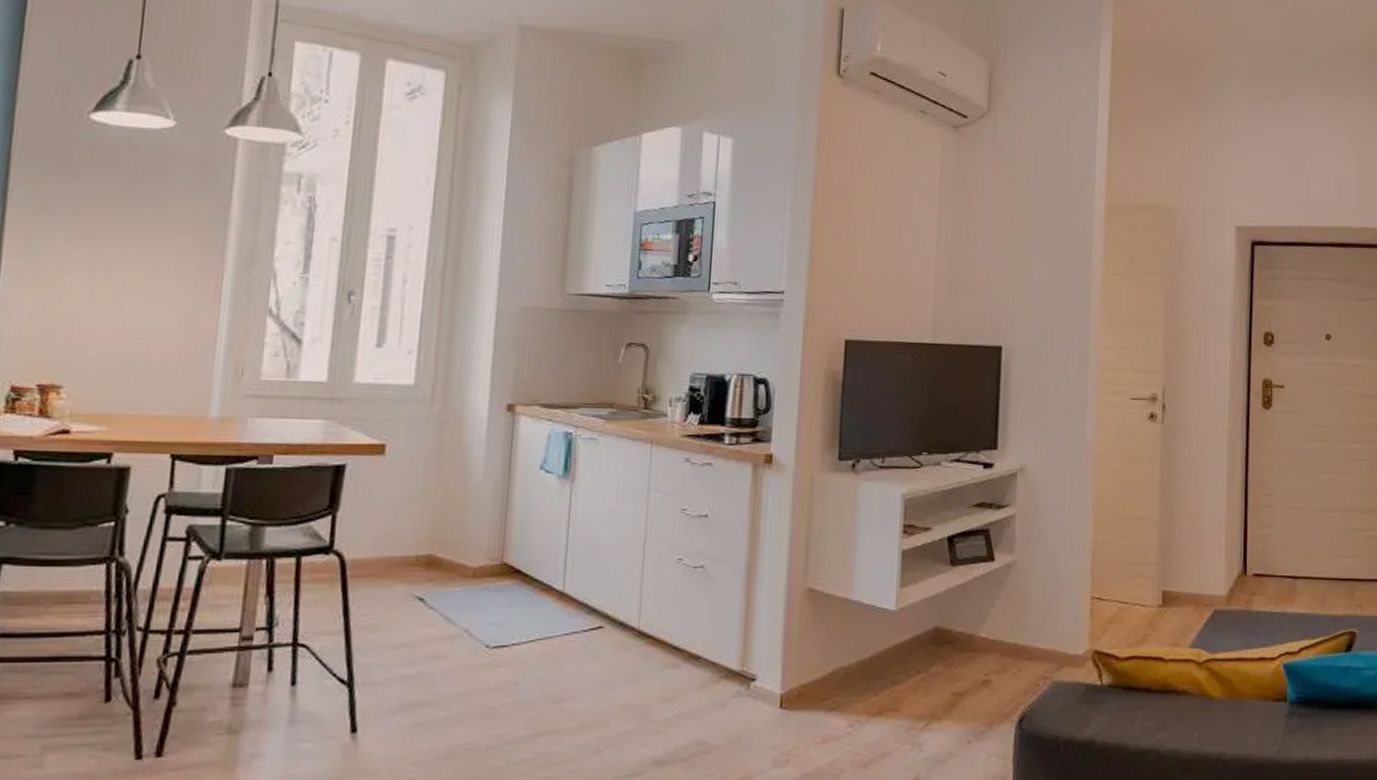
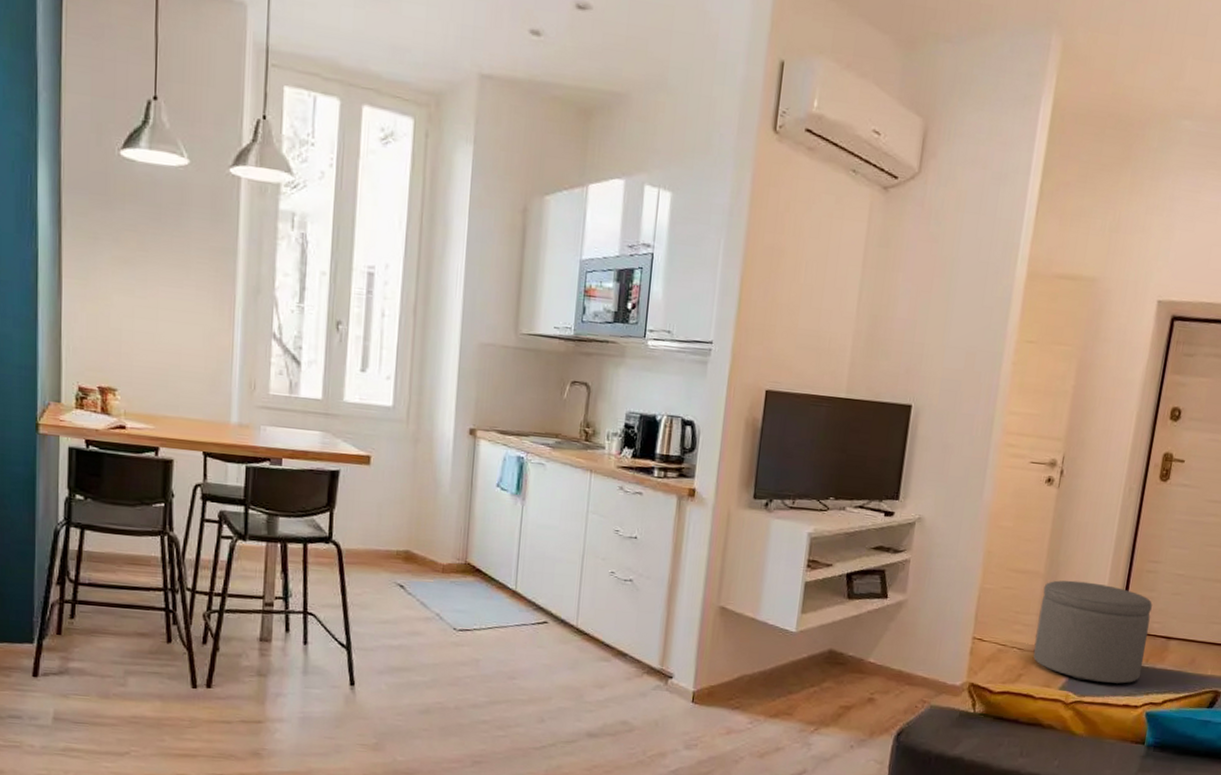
ottoman: none [1157,523,1274,634] -> present [1033,580,1152,684]

